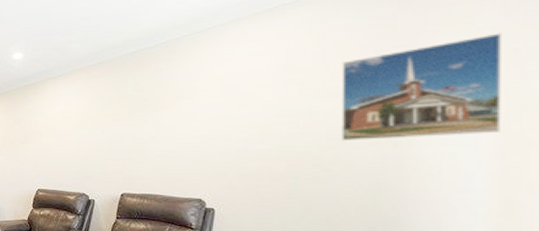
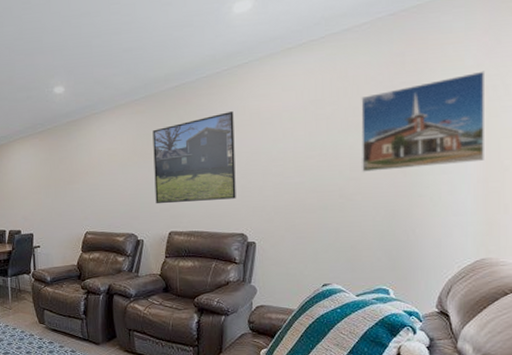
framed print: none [108,76,194,166] -> present [152,111,236,204]

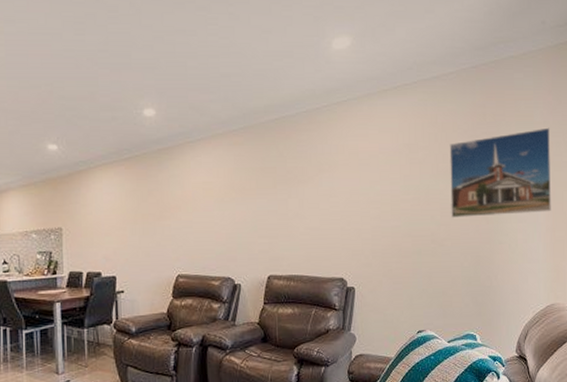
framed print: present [152,111,236,204] -> none [251,150,336,245]

